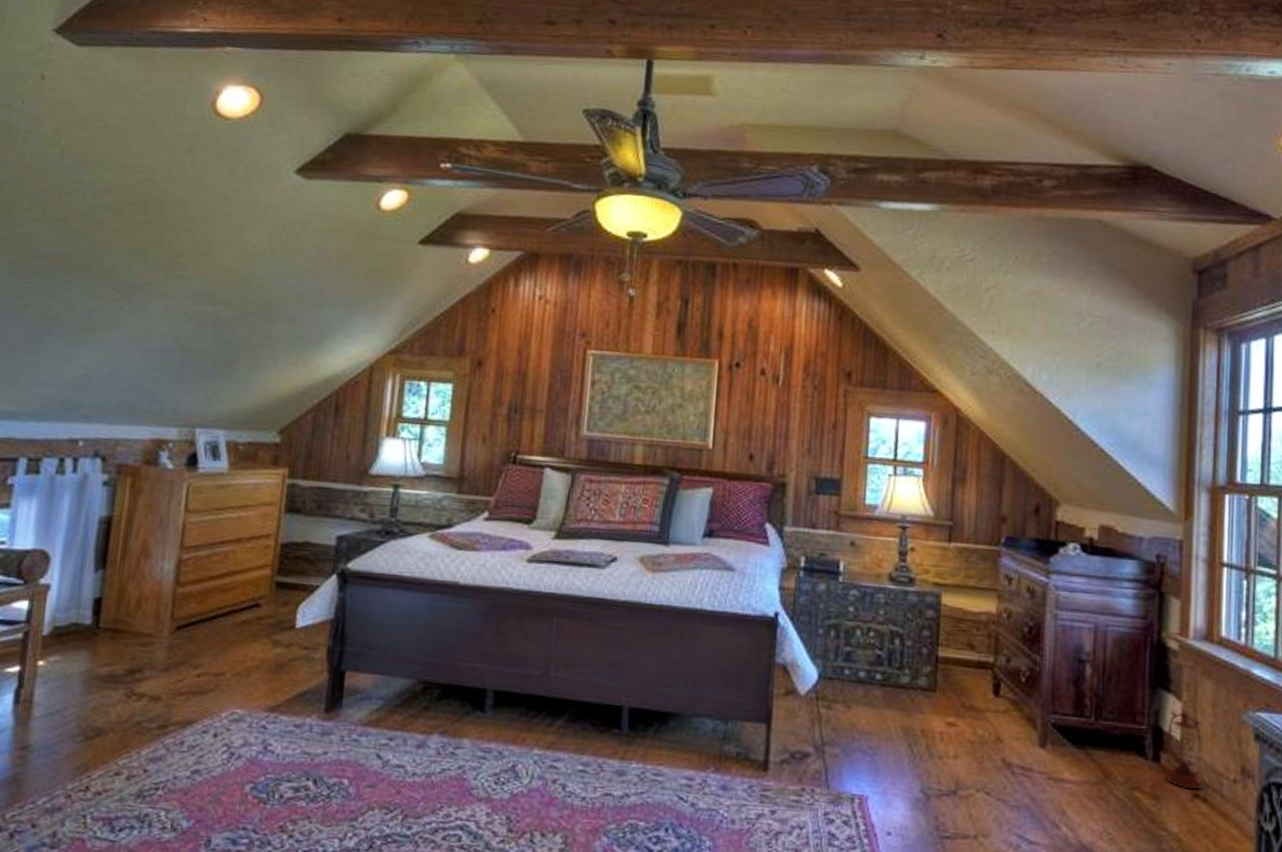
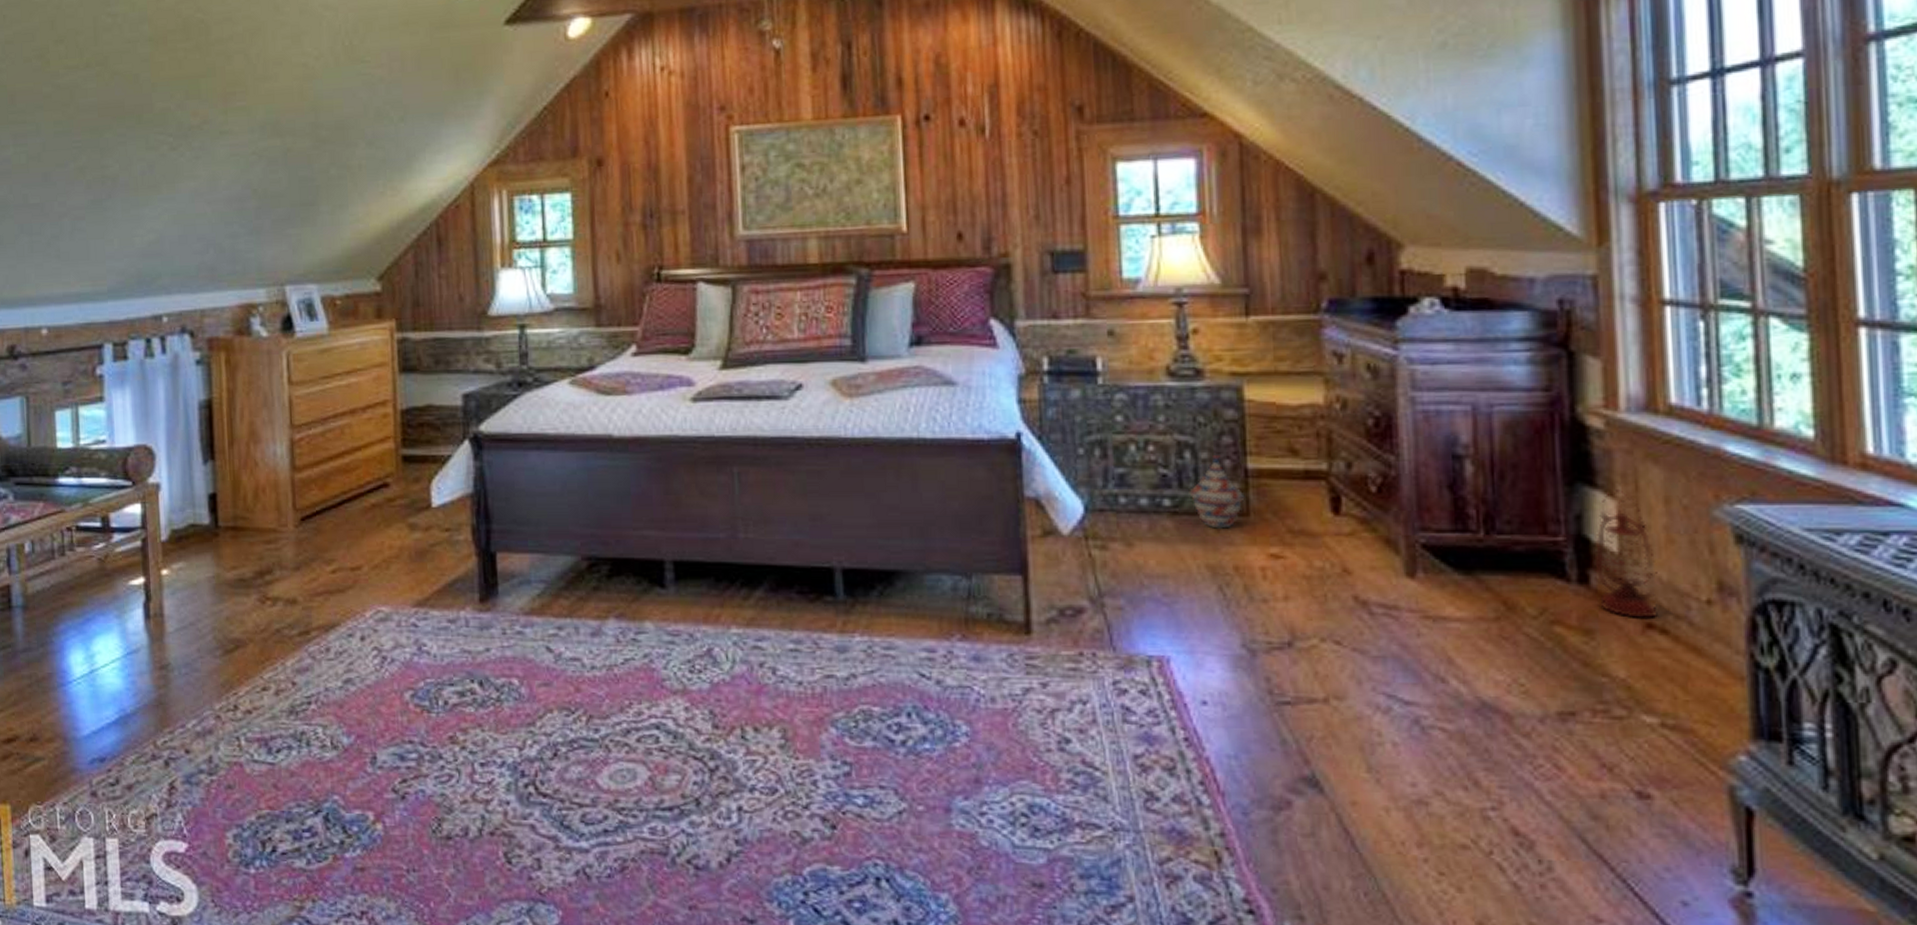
woven basket: none [895,644,934,701] -> present [1189,455,1245,529]

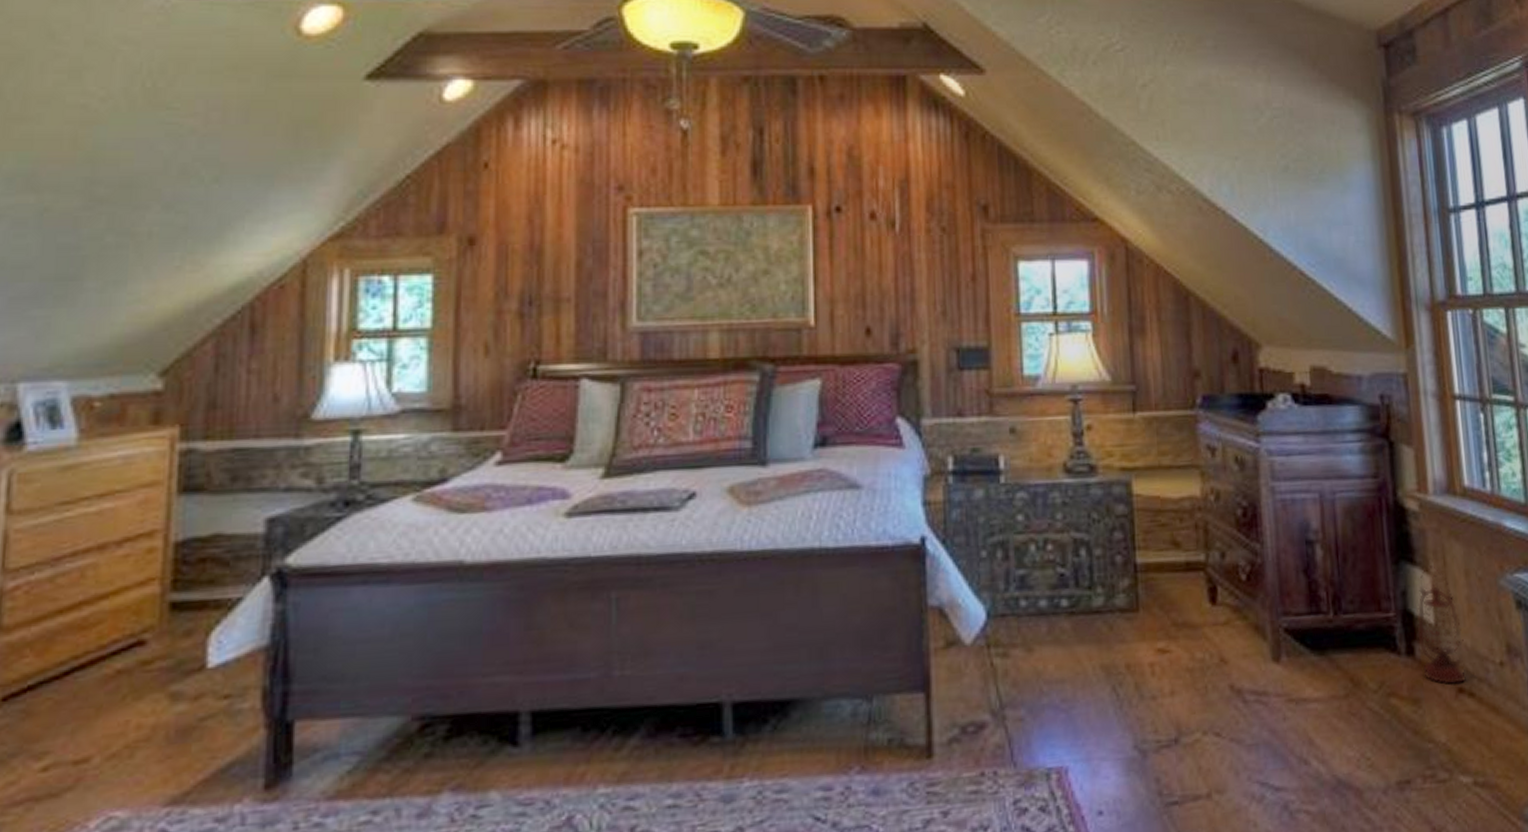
woven basket: present [1189,455,1245,529] -> none [1084,551,1135,627]

